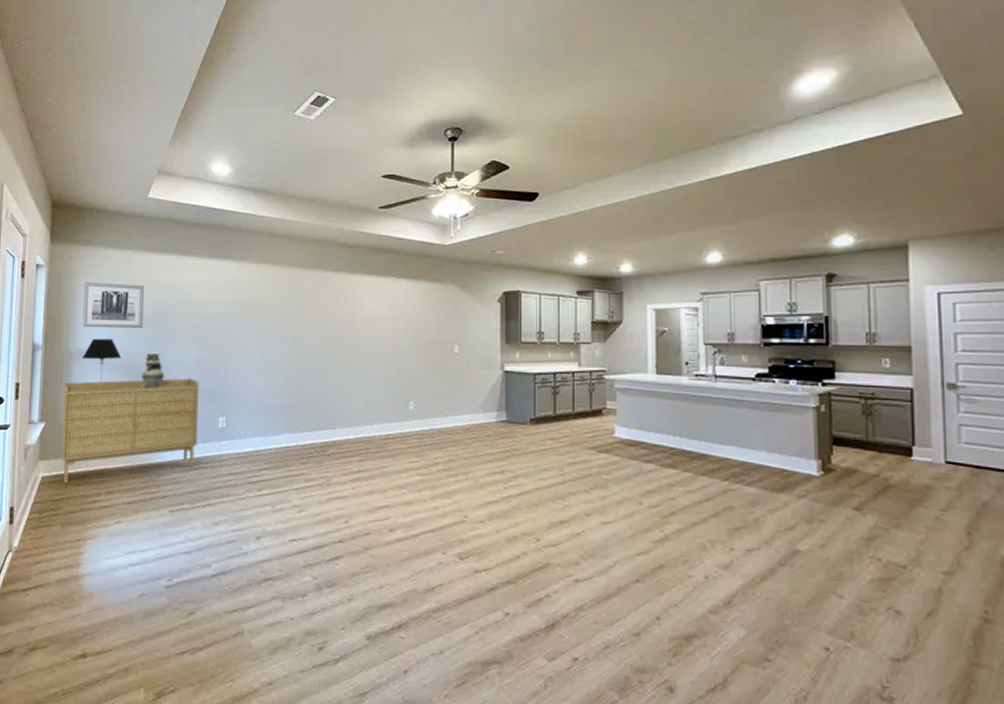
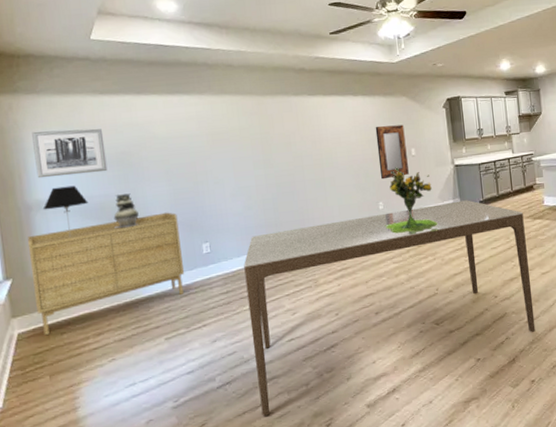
dining table: none [252,414,586,620] -> present [244,200,536,416]
bouquet: none [412,364,476,446] -> present [384,167,439,234]
home mirror: none [415,314,449,376] -> present [375,124,409,180]

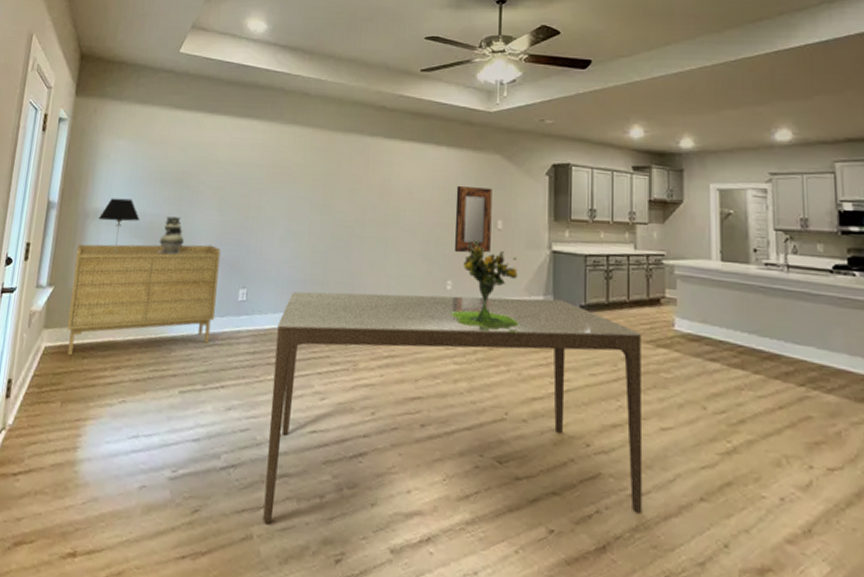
wall art: present [32,128,108,179] -> none [101,137,170,190]

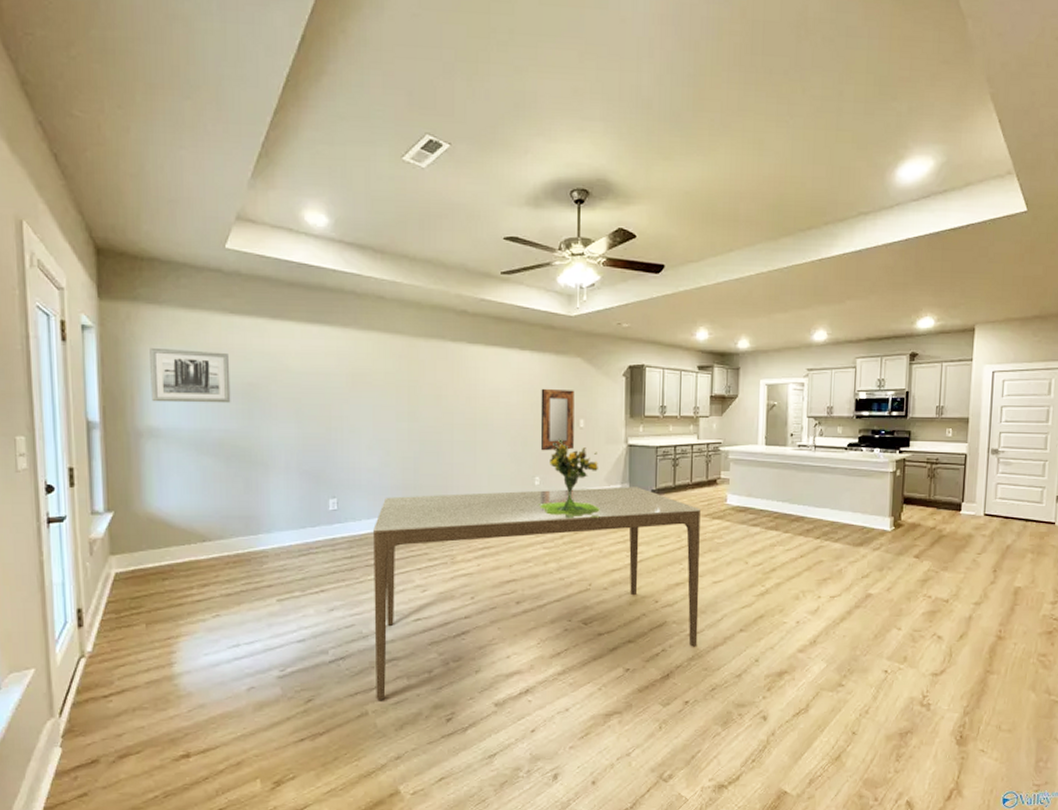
sideboard: present [67,244,221,356] -> none [134,458,305,580]
table lamp: present [98,198,140,253] -> none [154,414,206,473]
wall art: none [101,137,170,190] -> present [150,347,231,403]
decorative urn: present [158,216,184,255] -> none [232,431,261,470]

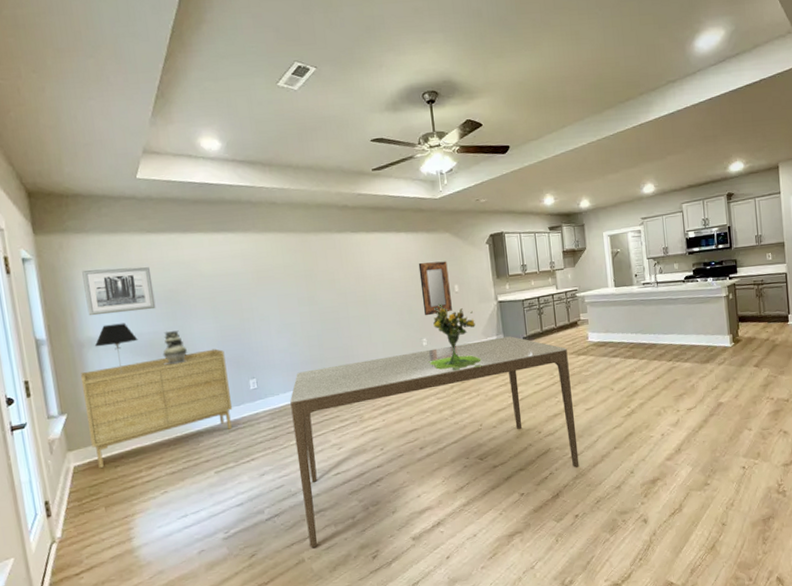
sideboard: none [134,458,305,580] -> present [80,349,232,469]
table lamp: none [154,414,206,473] -> present [94,323,138,373]
decorative urn: none [232,431,261,470] -> present [162,330,187,365]

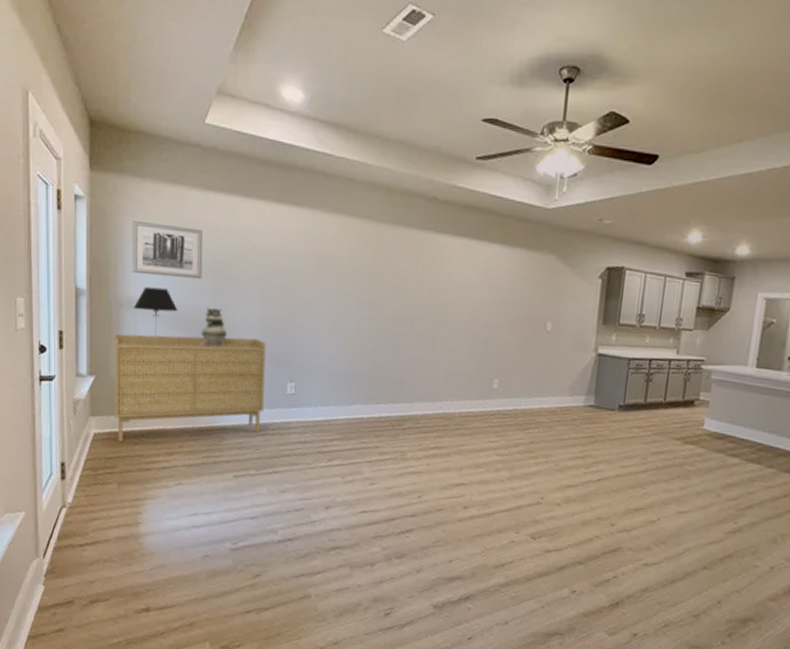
dining table: present [290,336,580,548] -> none [319,386,672,586]
home mirror: present [418,261,452,316] -> none [502,285,544,353]
bouquet: present [428,303,482,370] -> none [494,341,563,429]

